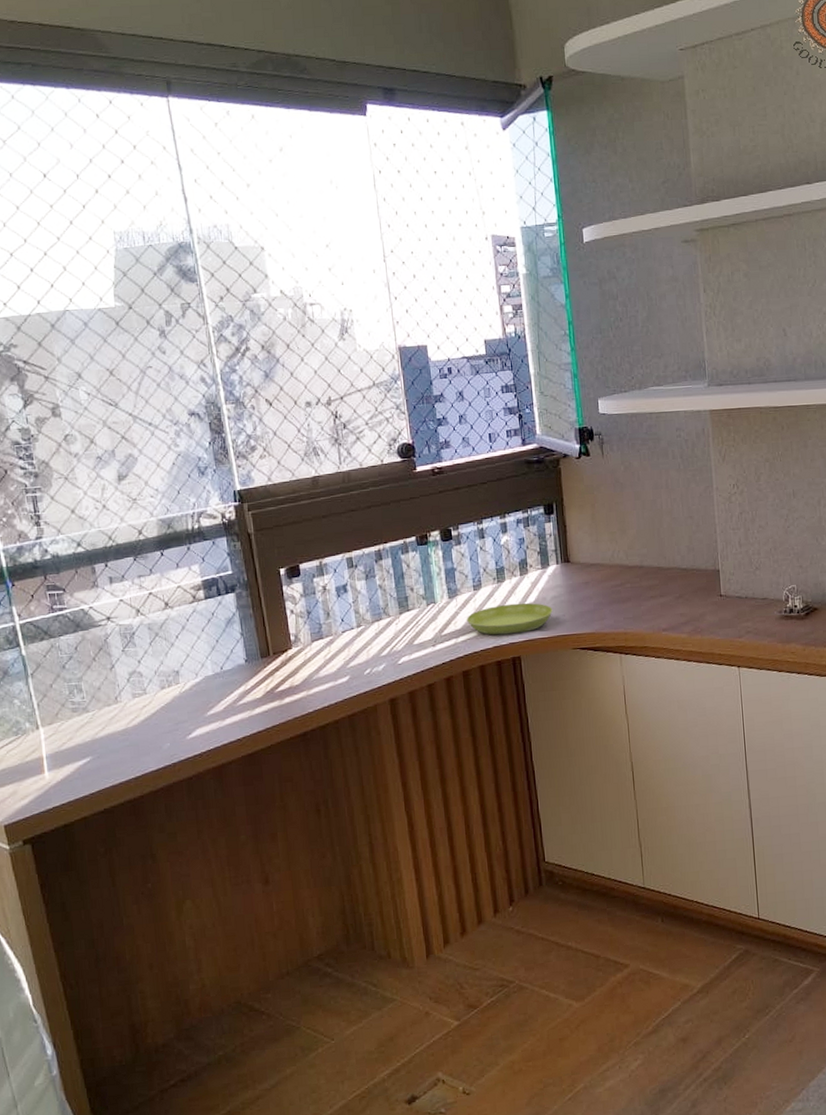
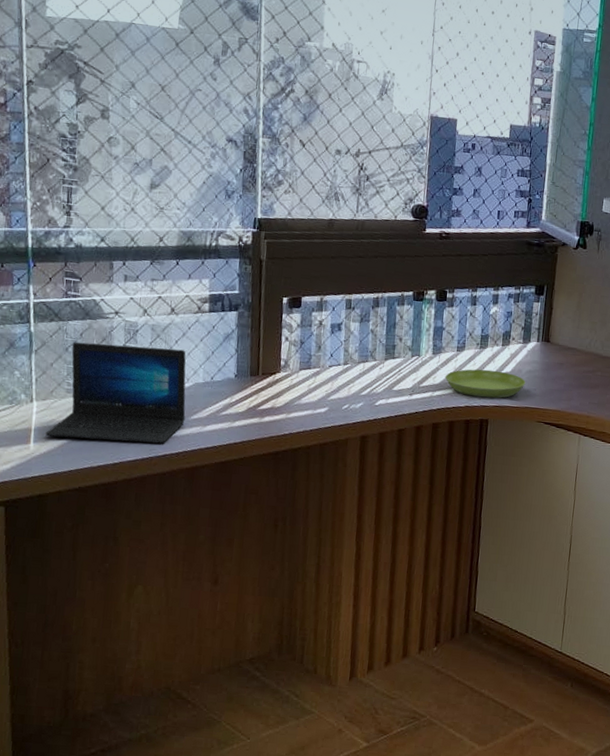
laptop: none [59,644,202,762] -> present [45,341,186,444]

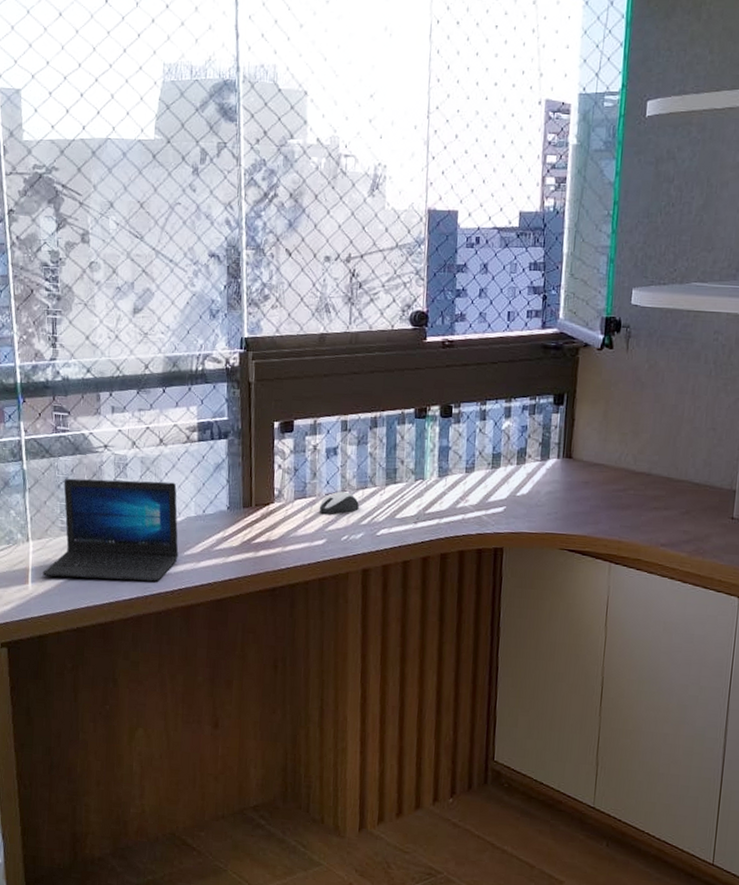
computer mouse: none [322,364,360,385] -> present [319,491,359,514]
saucer: present [445,369,526,399] -> none [453,491,545,525]

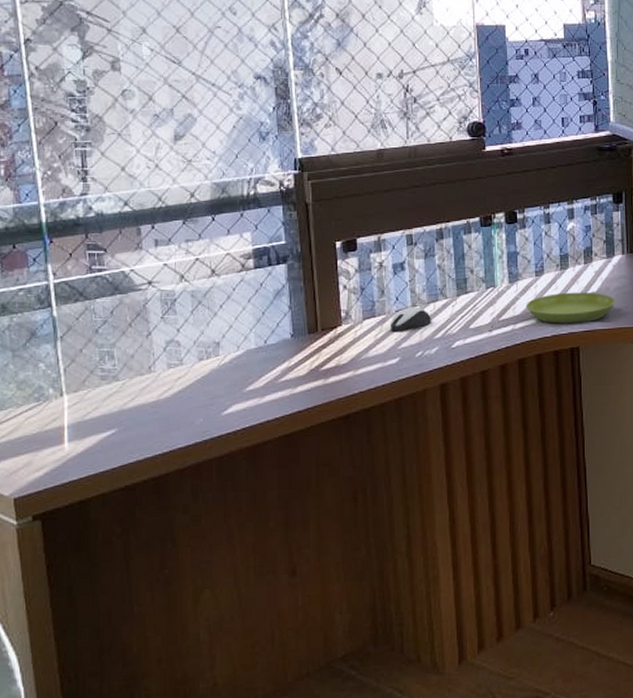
laptop: present [42,478,179,582] -> none [81,314,240,432]
saucer: none [453,491,545,525] -> present [525,292,615,324]

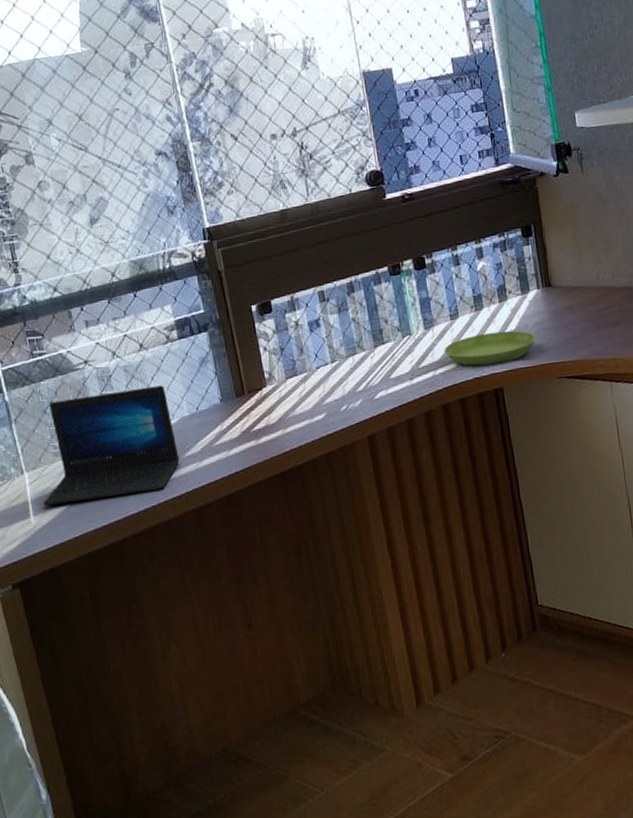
laptop: none [81,314,240,432] -> present [43,385,180,506]
computer mouse: present [390,306,431,331] -> none [312,361,352,388]

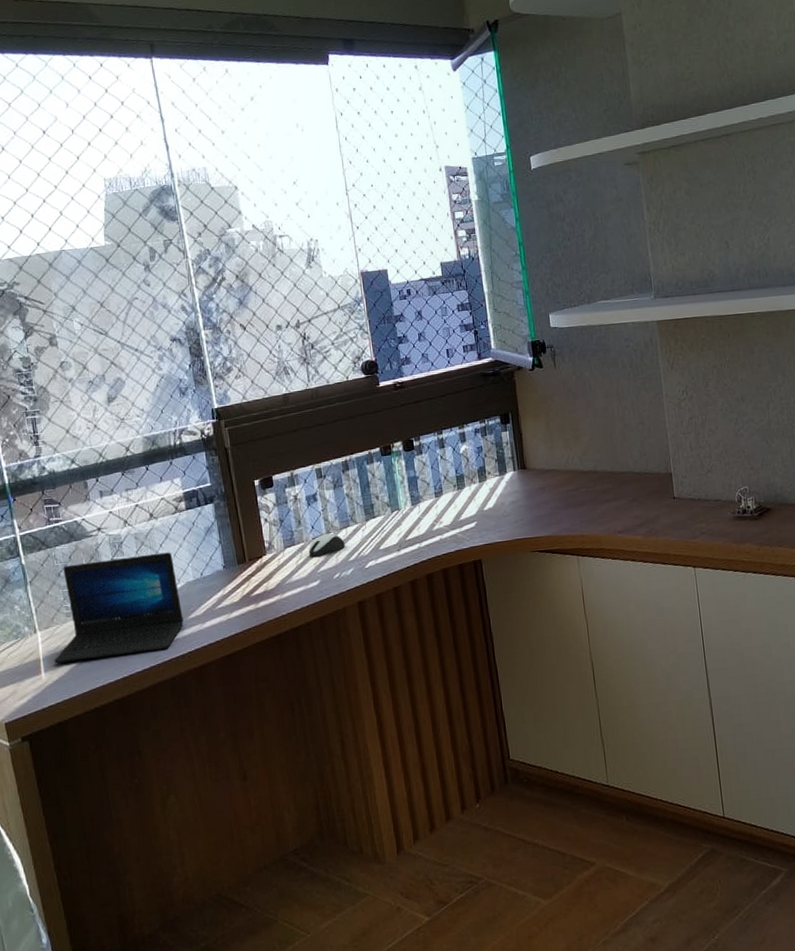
computer mouse: none [312,361,352,388] -> present [308,533,345,557]
saucer: present [444,331,536,366] -> none [428,508,511,540]

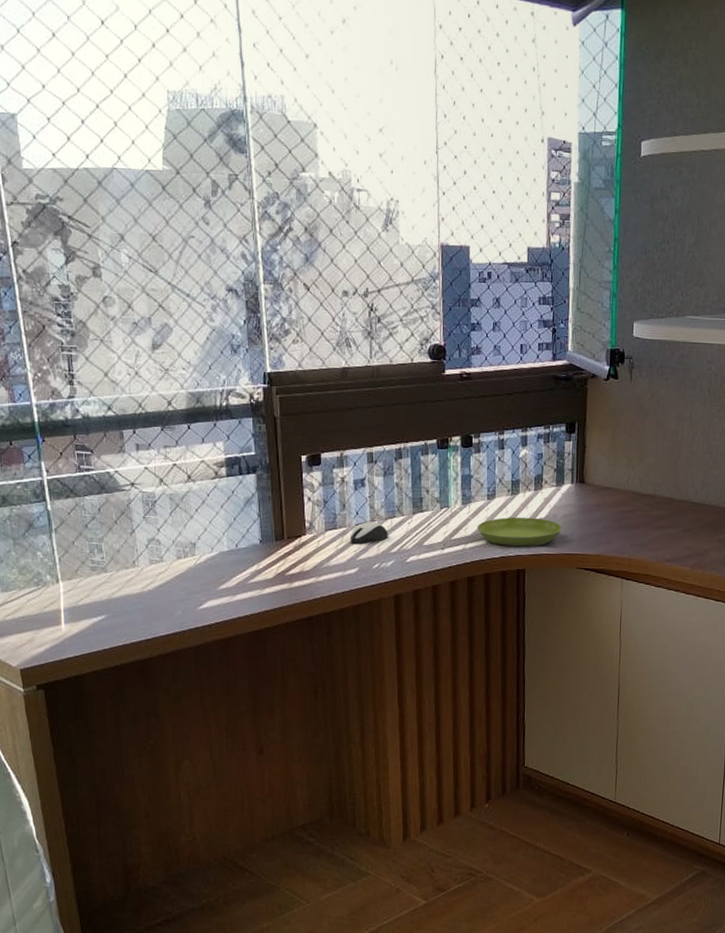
laptop: present [54,552,184,663] -> none [75,517,214,617]
saucer: none [428,508,511,540] -> present [476,517,562,547]

